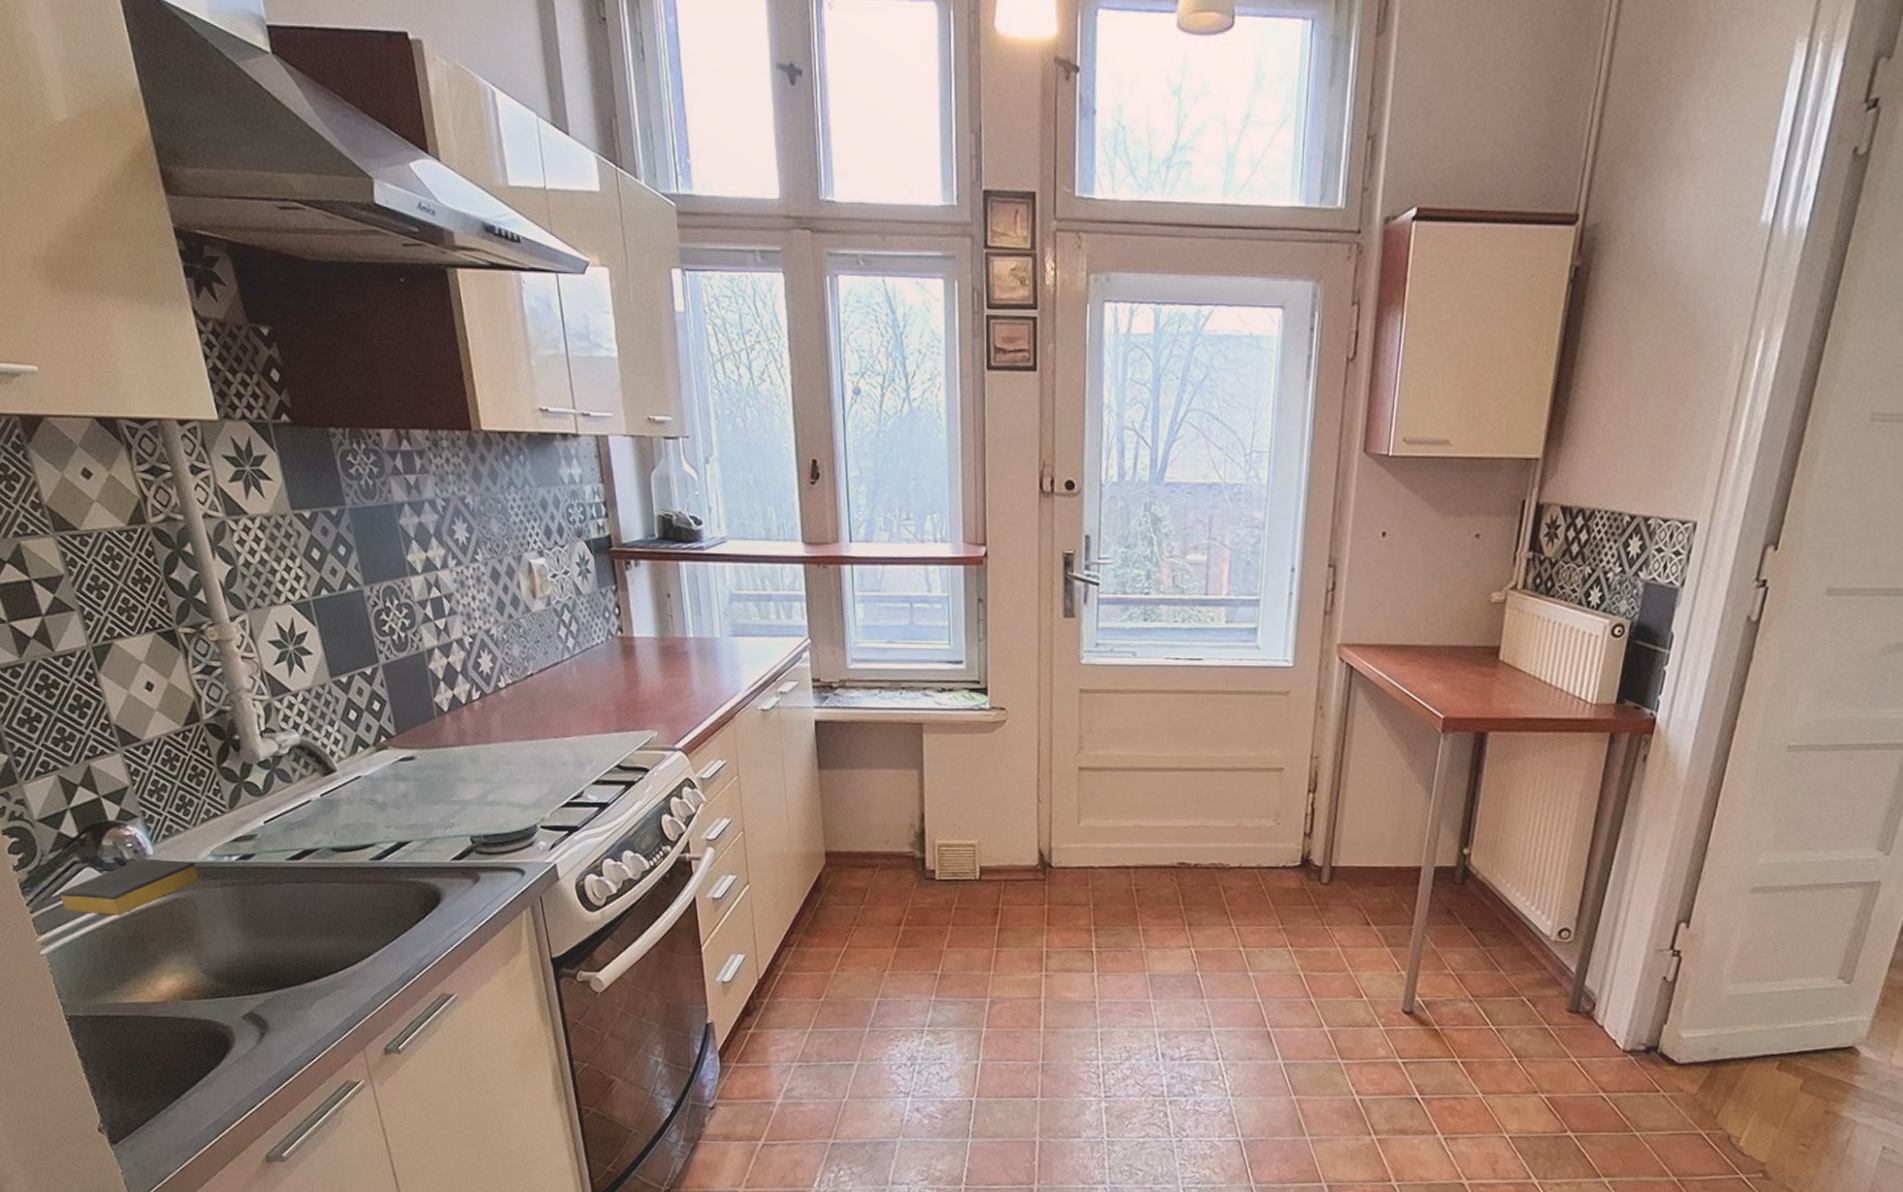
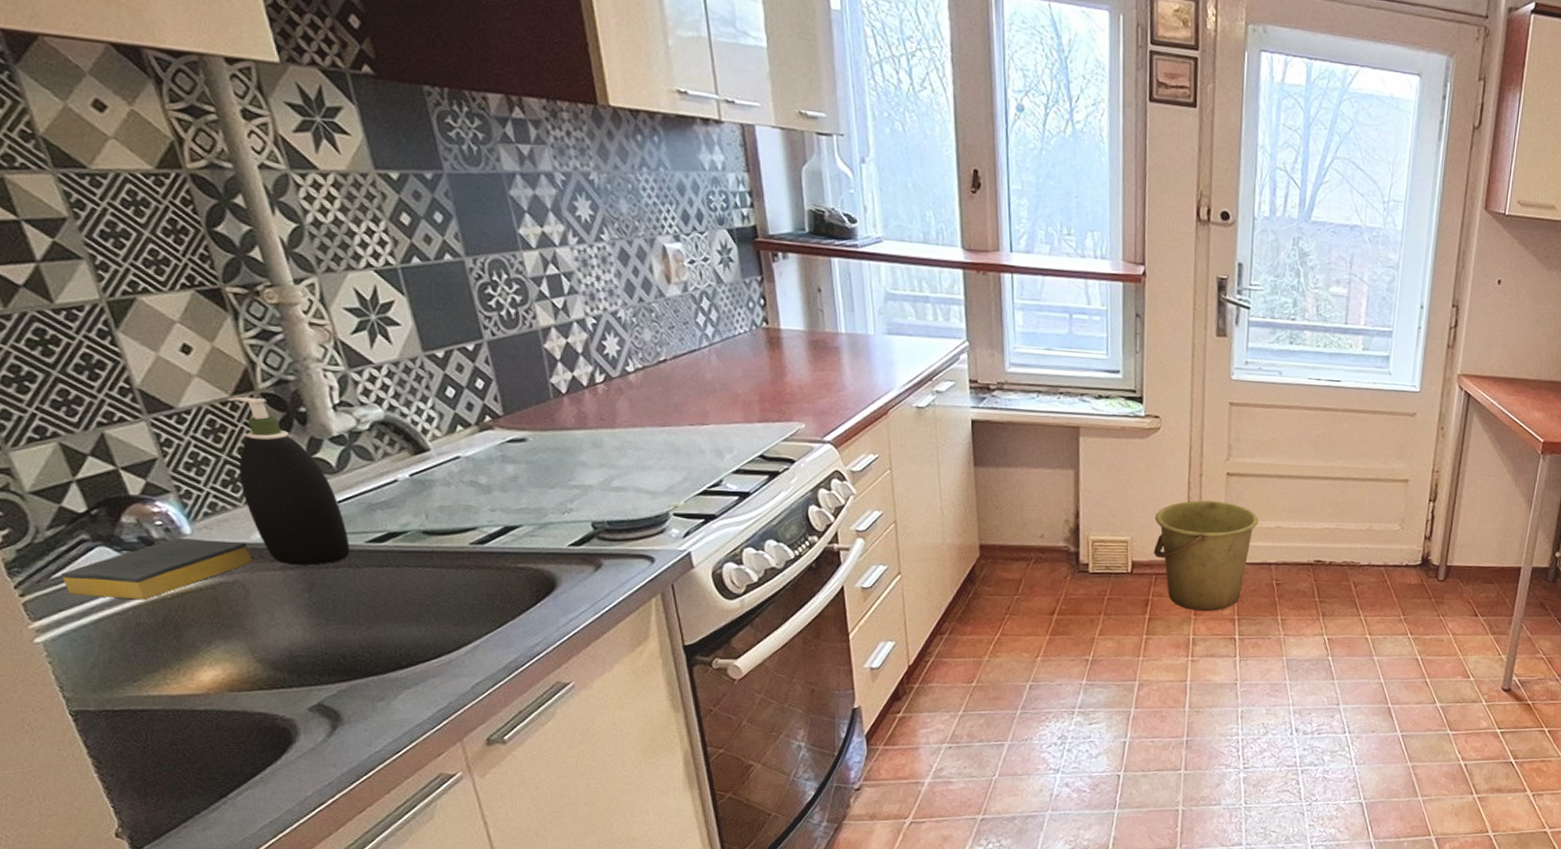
soap dispenser: none [179,727,274,882] -> present [227,396,351,565]
bucket: none [1002,798,1115,921] -> present [1153,500,1259,612]

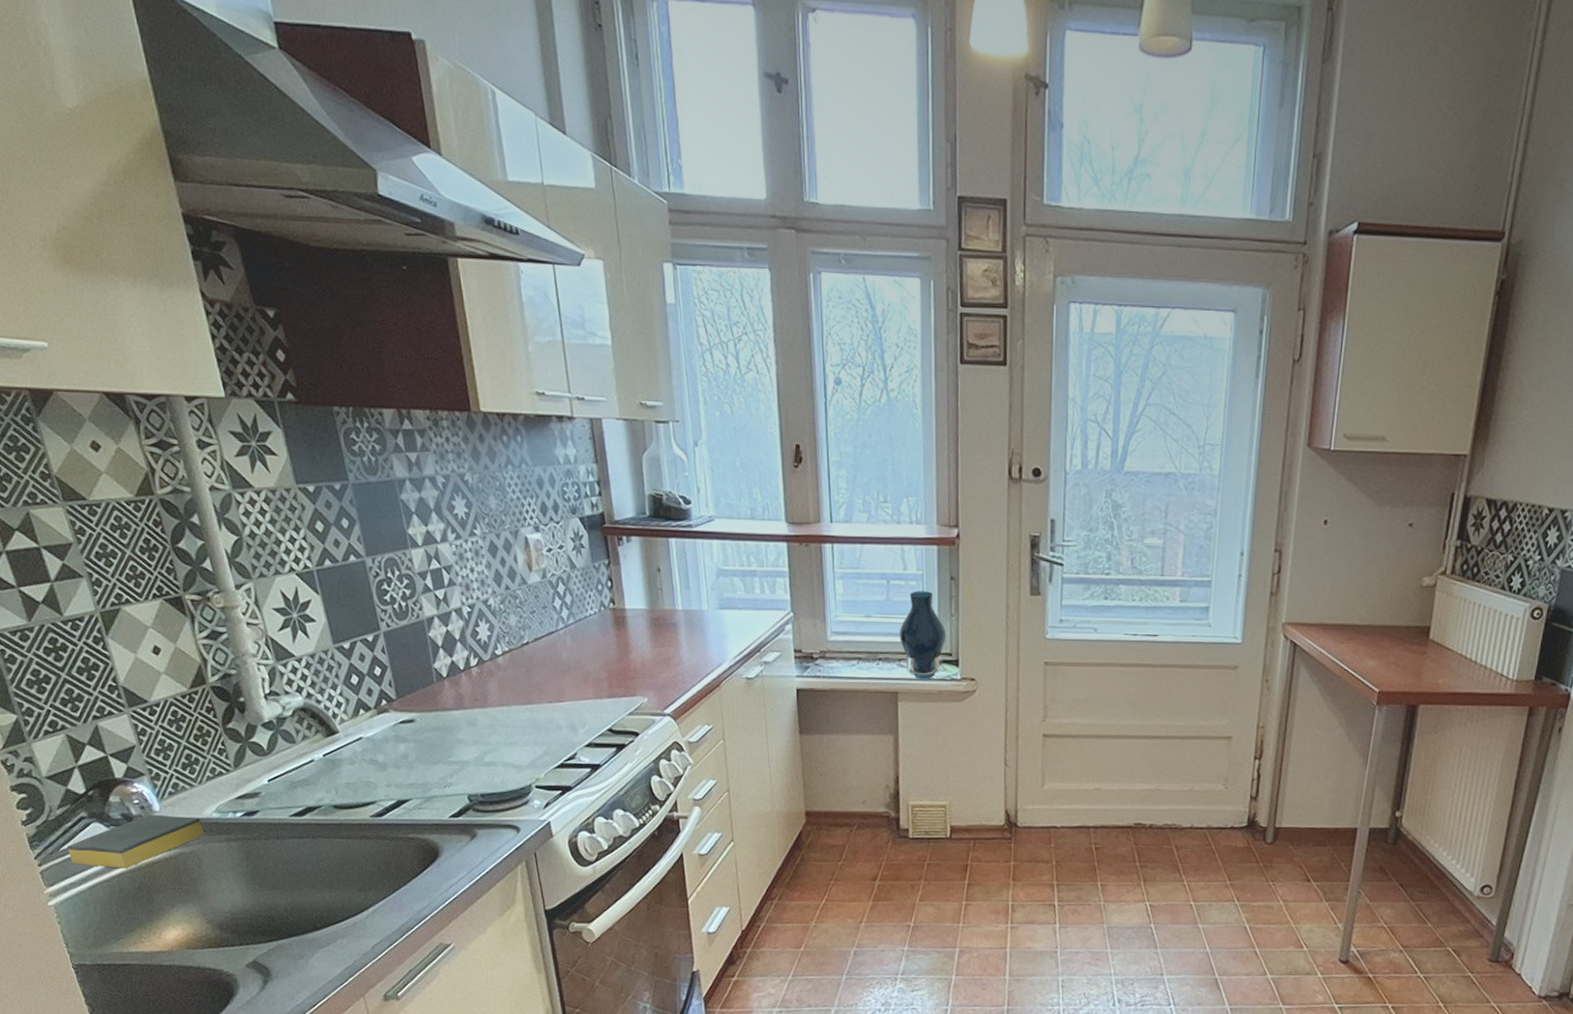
soap dispenser: present [227,396,351,565] -> none [186,689,278,837]
vase: none [1081,326,1131,416] -> present [899,591,947,680]
bucket: present [1153,500,1259,612] -> none [971,763,1076,877]

